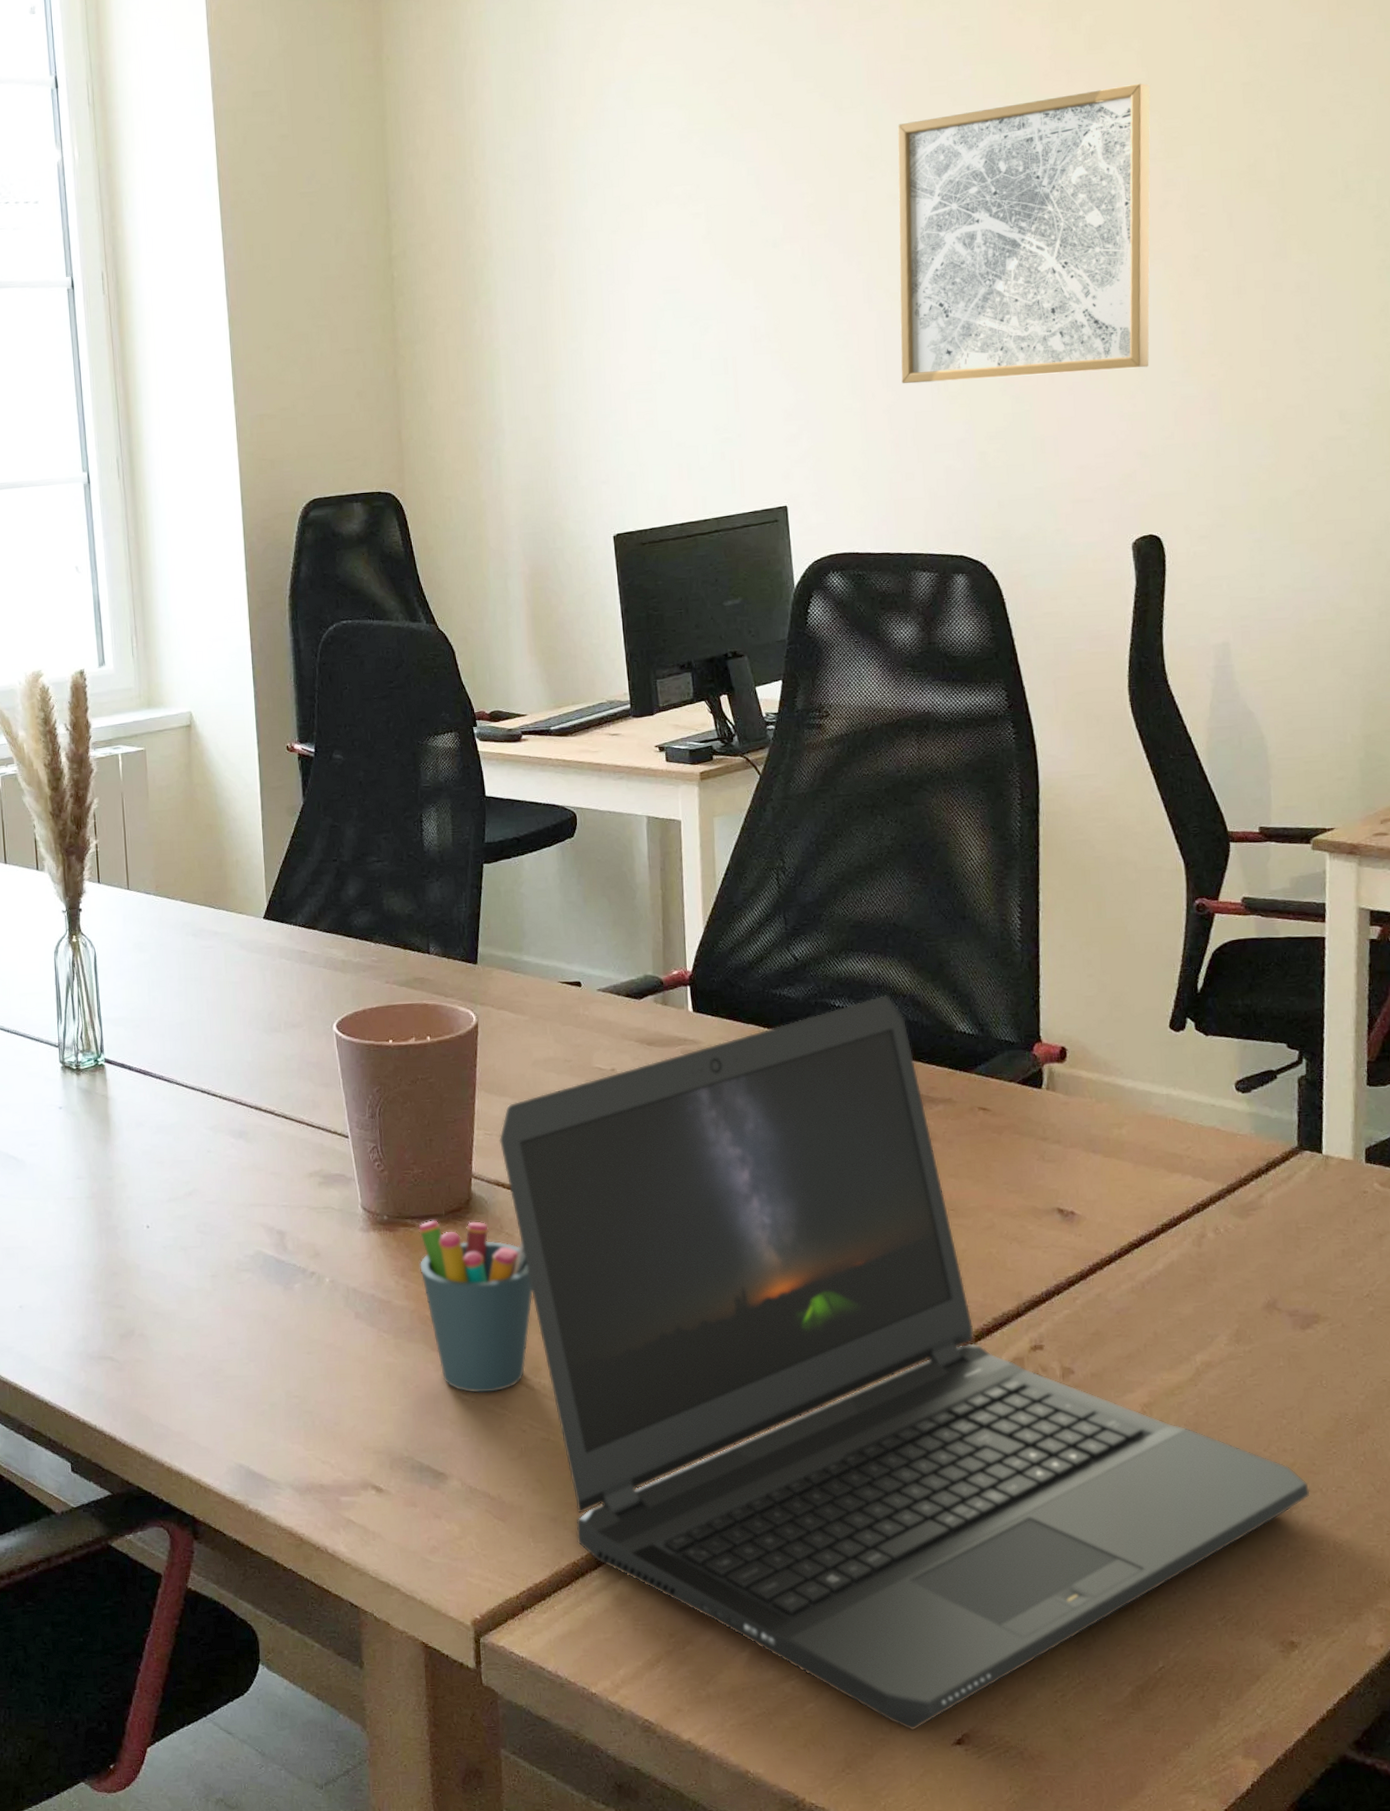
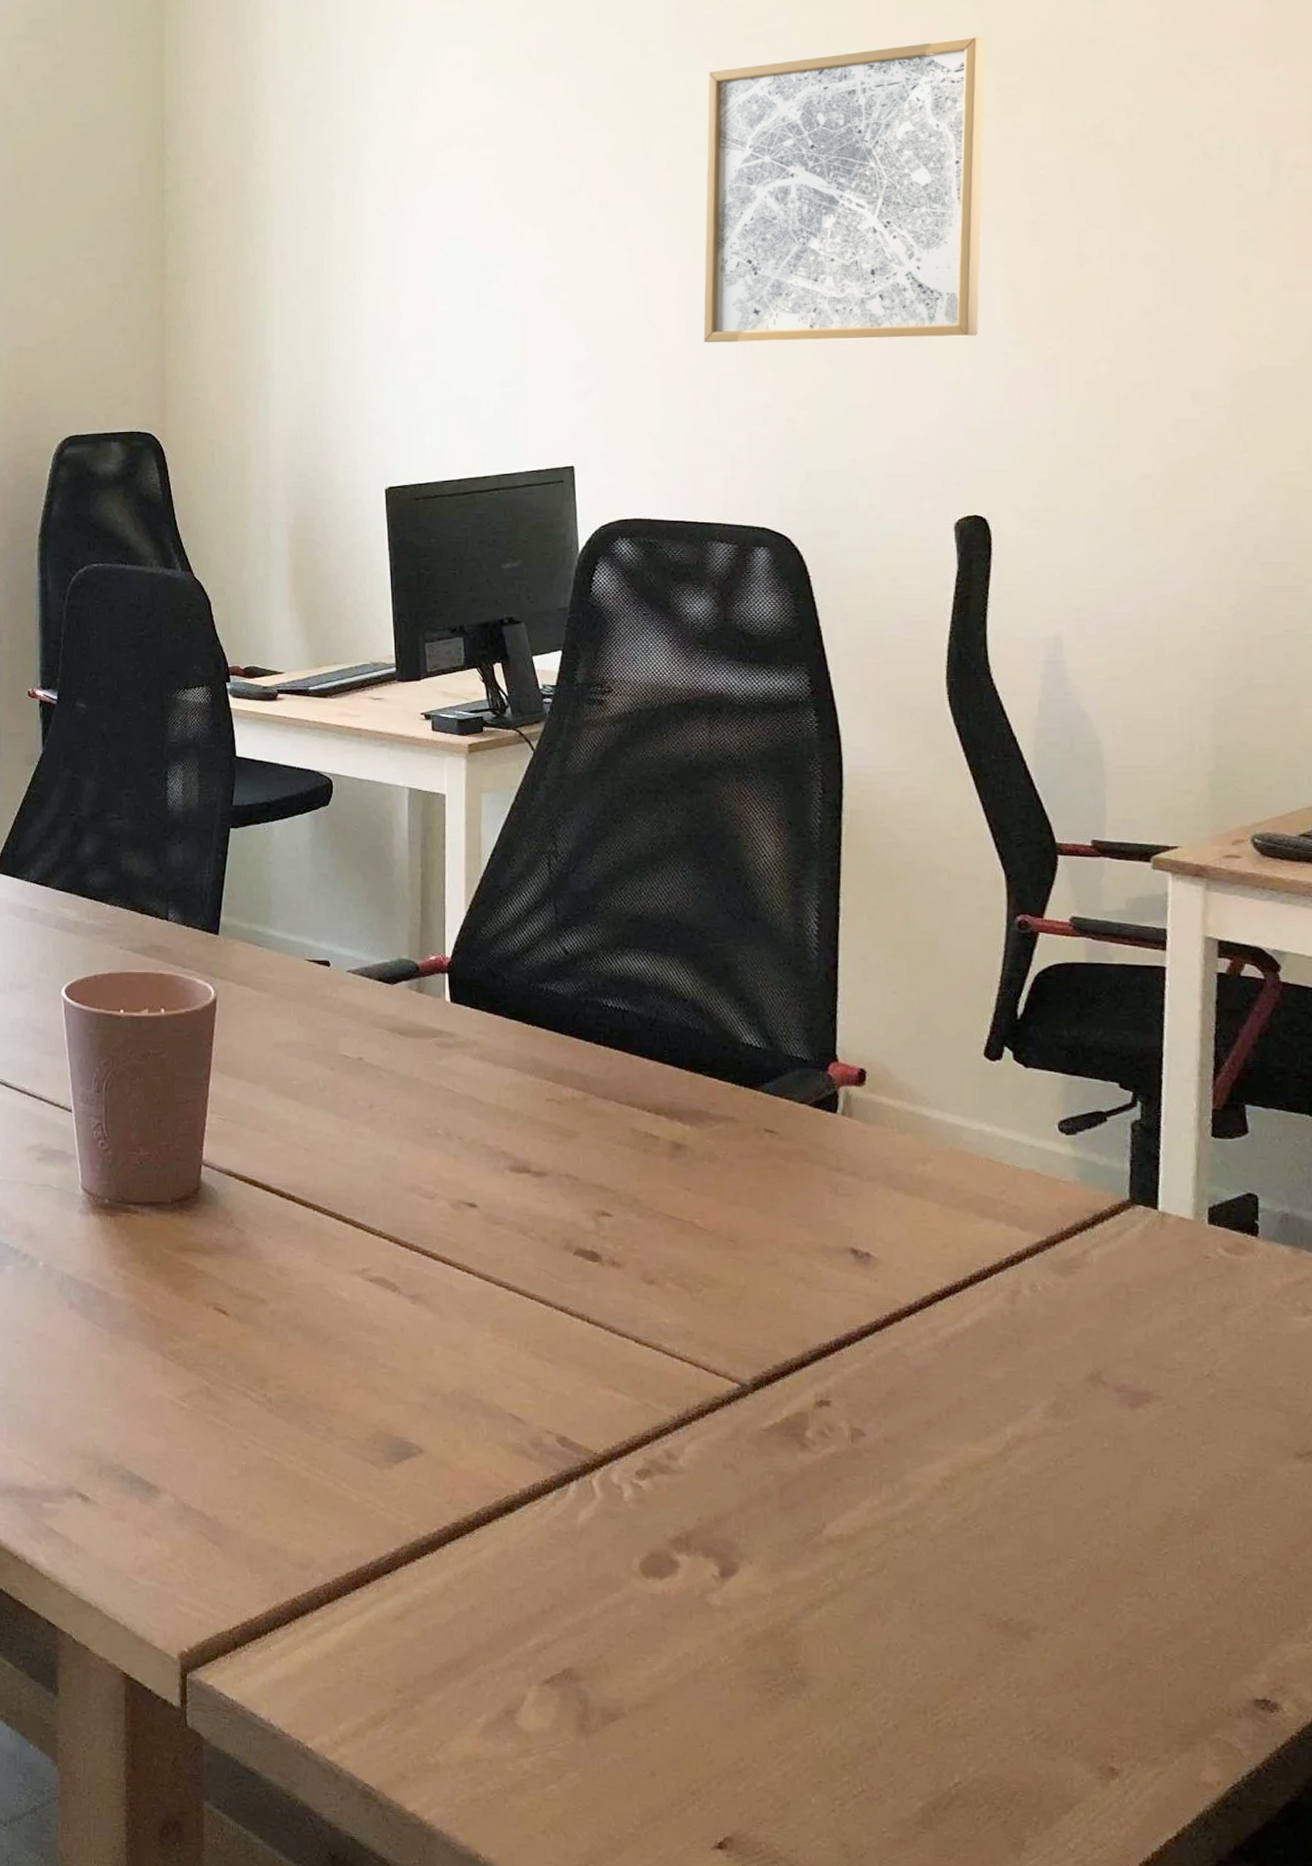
pen holder: present [418,1220,533,1393] -> none [141,1207,262,1402]
laptop computer: present [499,995,1310,1731] -> none [233,998,1137,1828]

